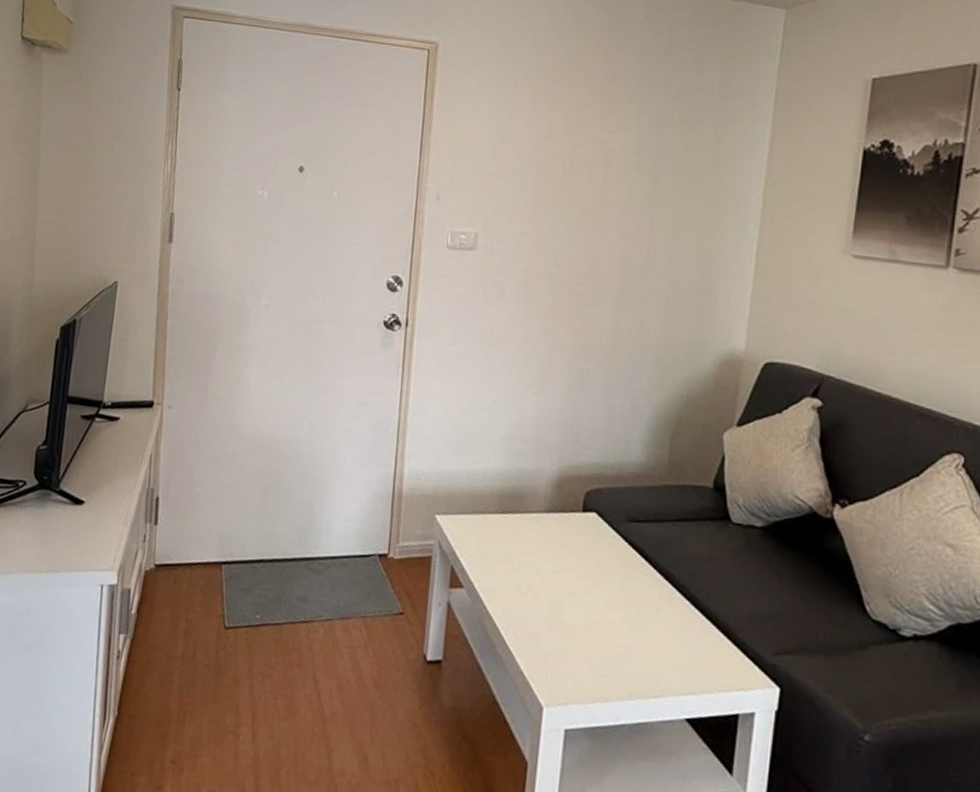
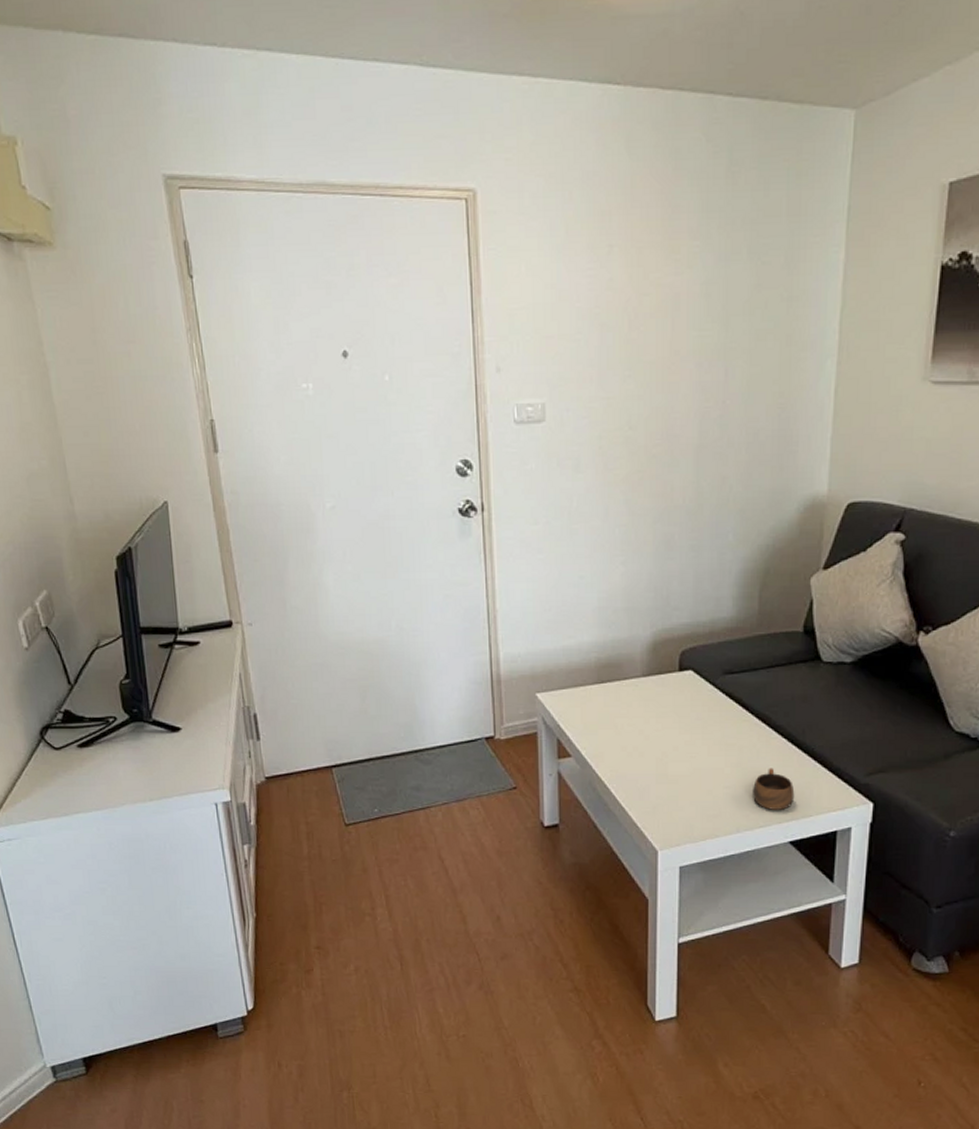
cup: none [649,630,695,681] -> present [753,768,795,810]

